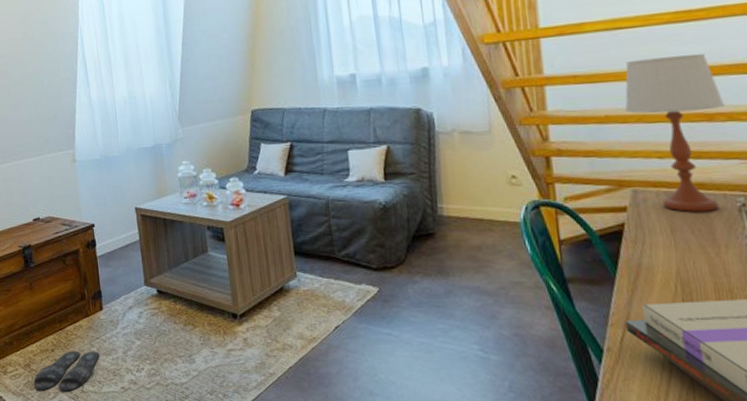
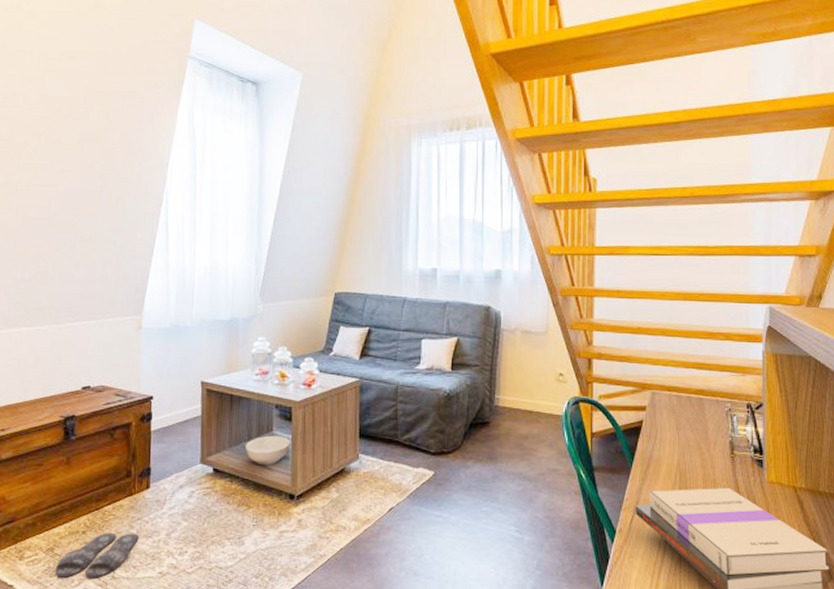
bowl: none [183,256,226,286] -> present [245,435,290,466]
table lamp: present [625,54,726,212] -> none [653,282,725,414]

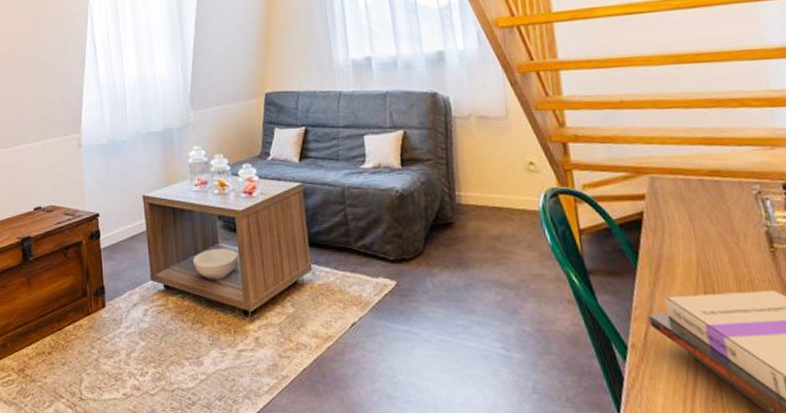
slippers: present [55,532,139,578] -> none [28,353,101,400]

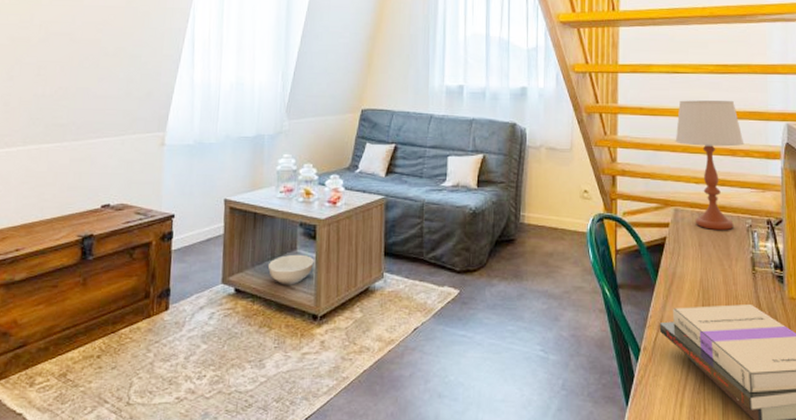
table lamp: none [638,40,736,200] -> present [675,100,745,230]

